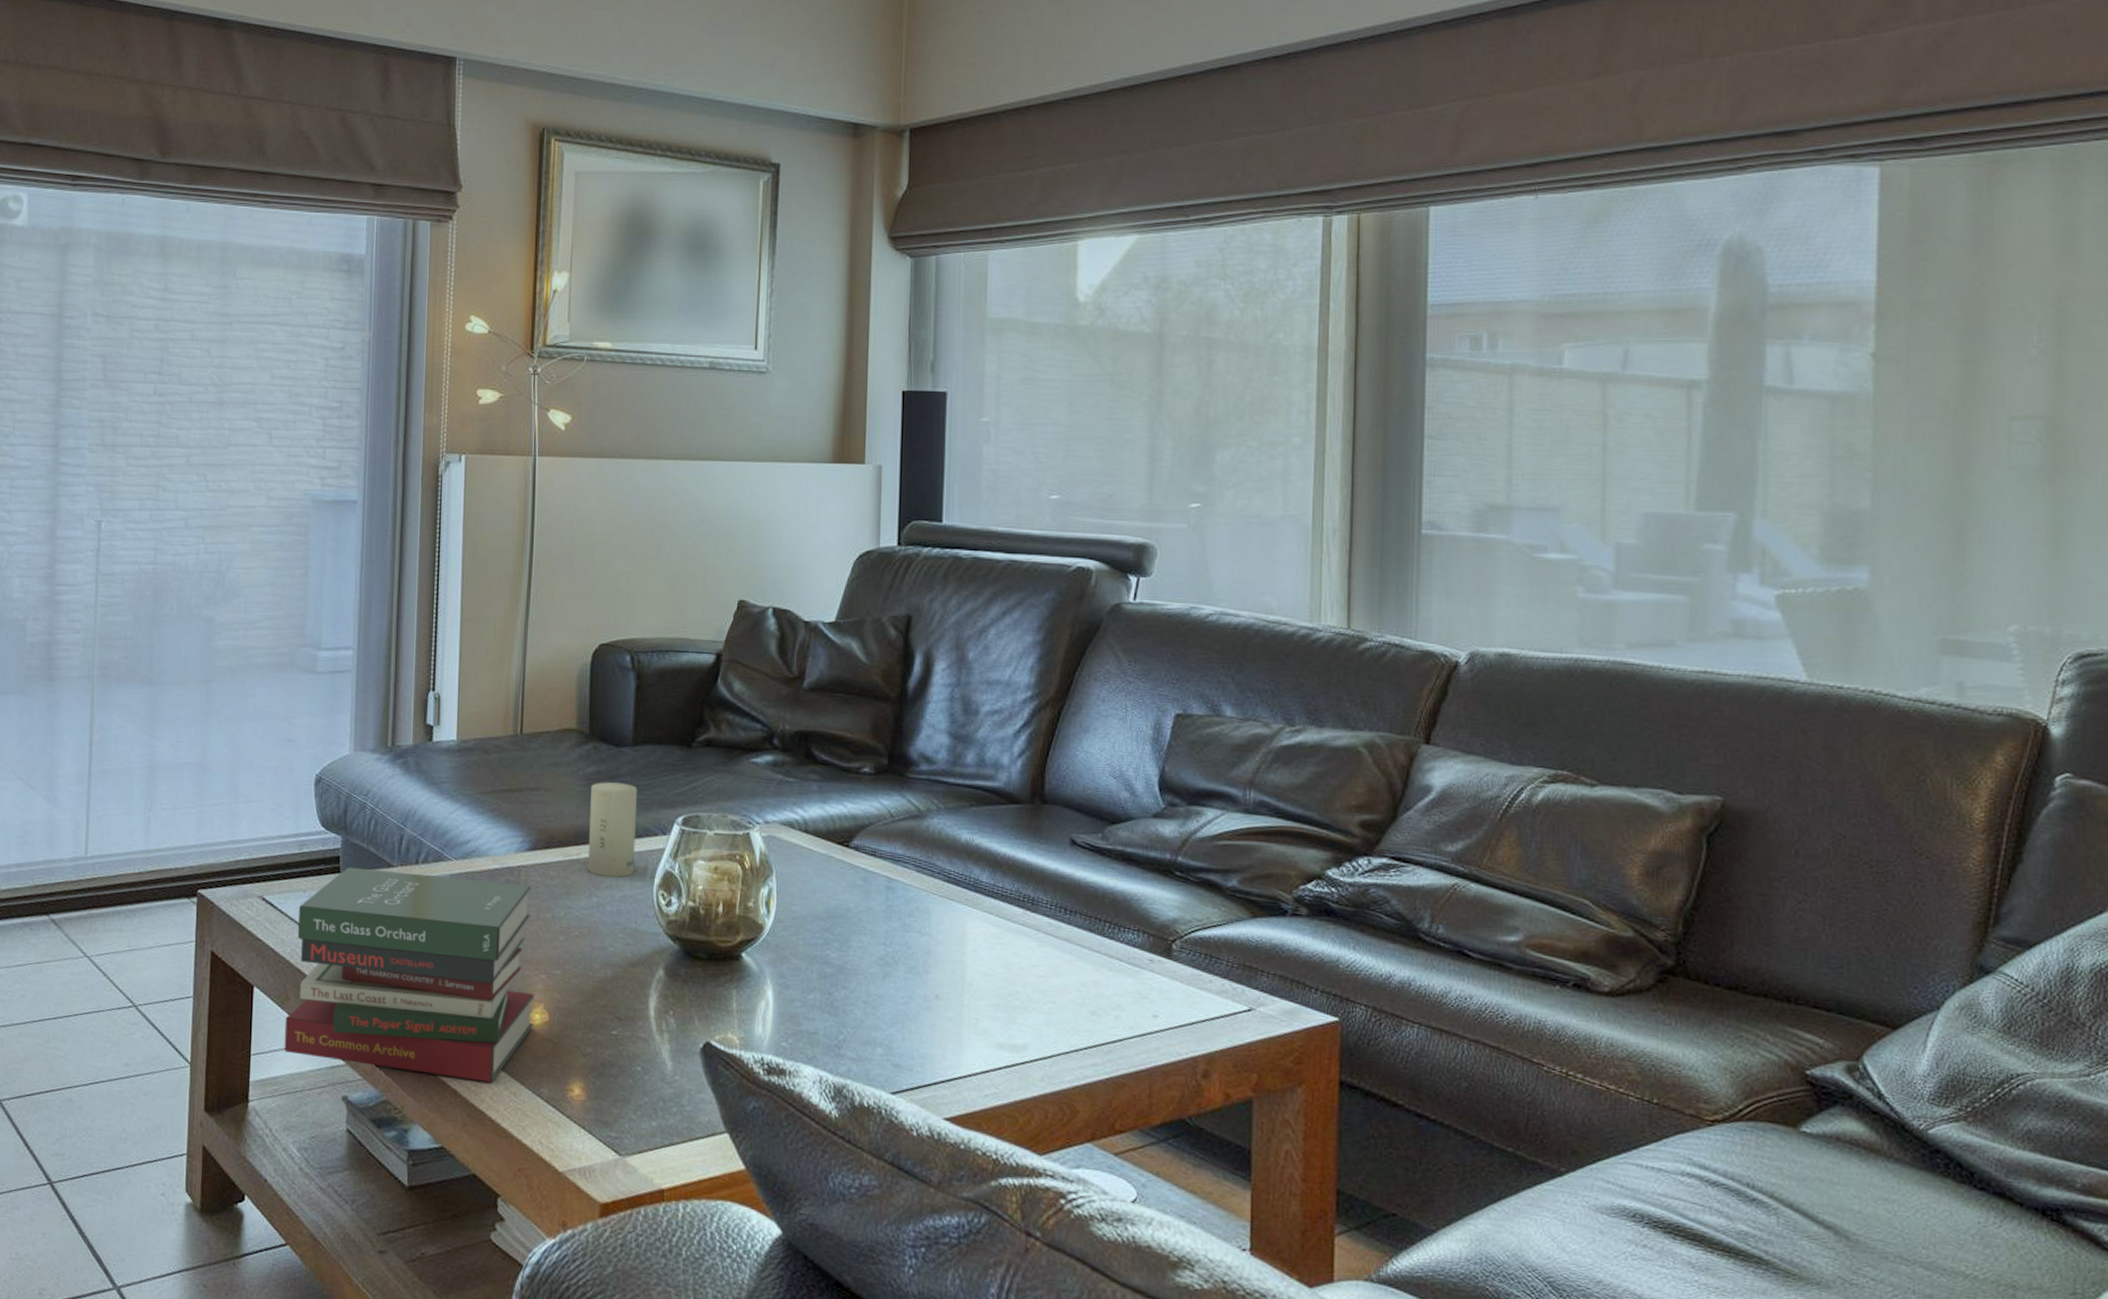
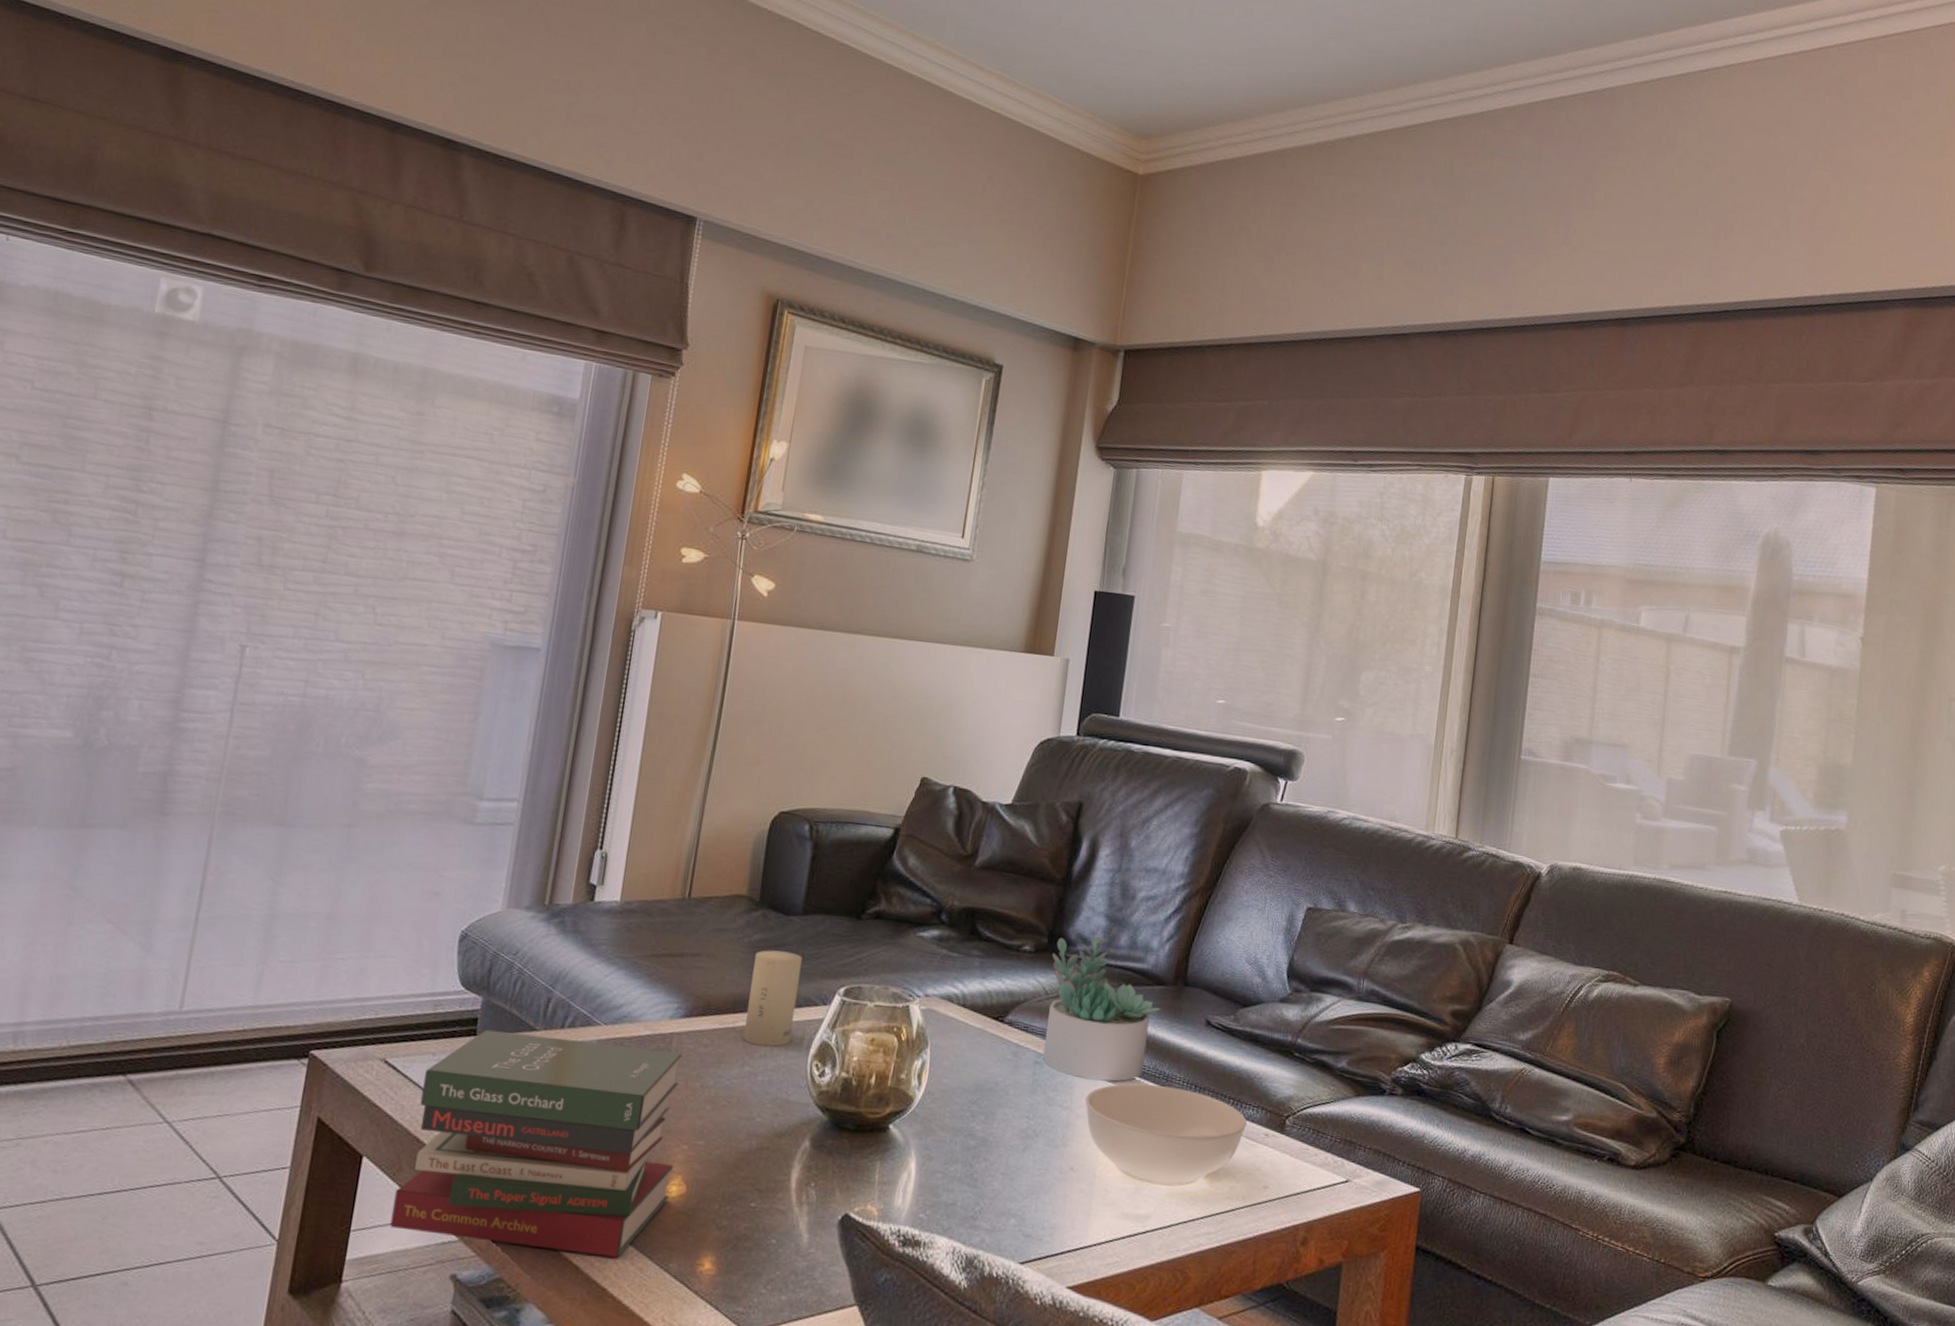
succulent plant: none [894,754,1019,906] -> present [1042,936,1161,1082]
bowl: none [945,908,1127,1016] -> present [1085,1083,1247,1187]

